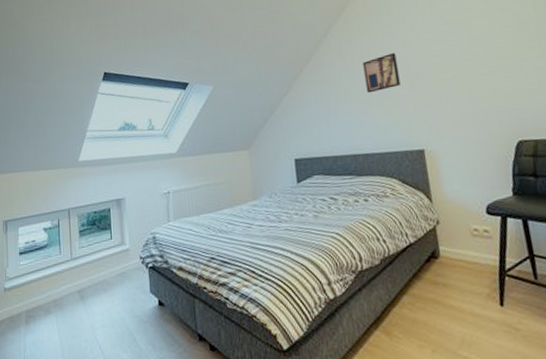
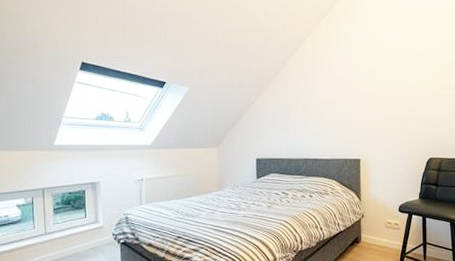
wall art: present [362,53,401,93] -> none [321,77,349,109]

